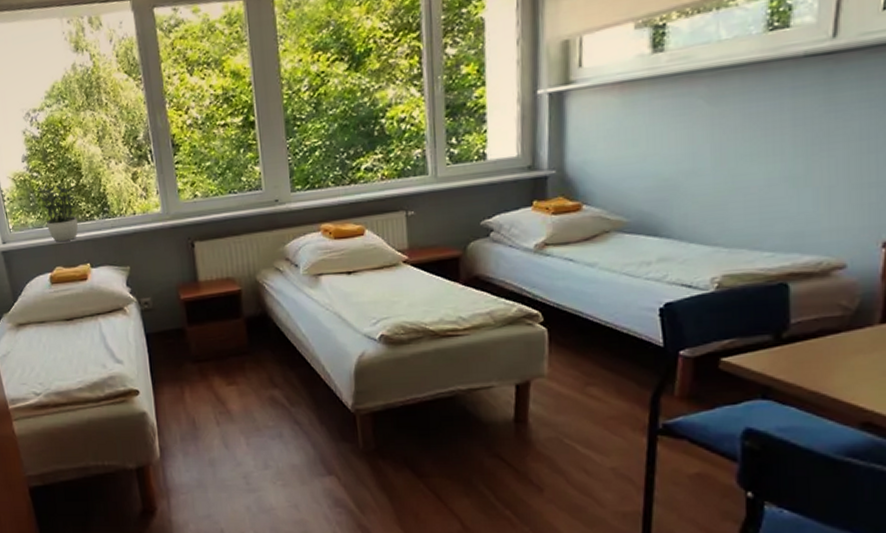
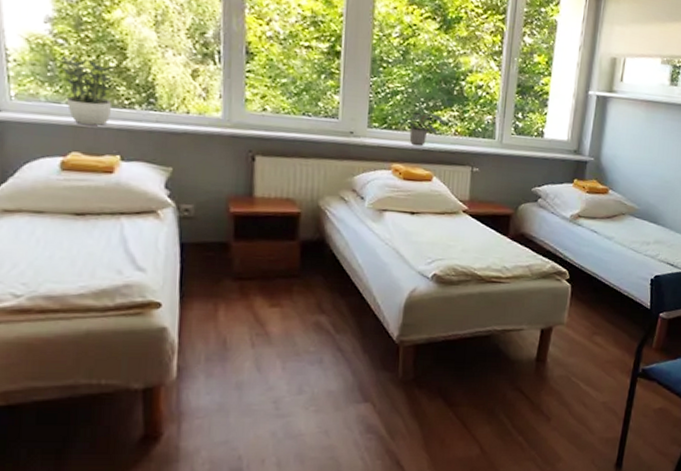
potted plant: none [324,160,368,201] -> present [402,109,444,146]

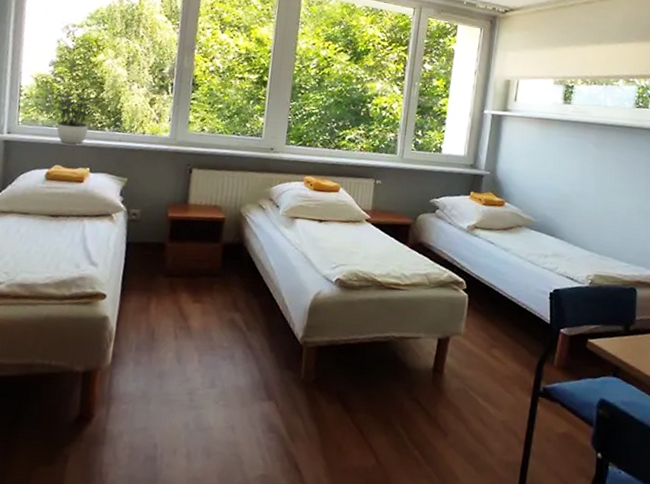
potted plant: present [402,109,444,146] -> none [315,129,351,161]

